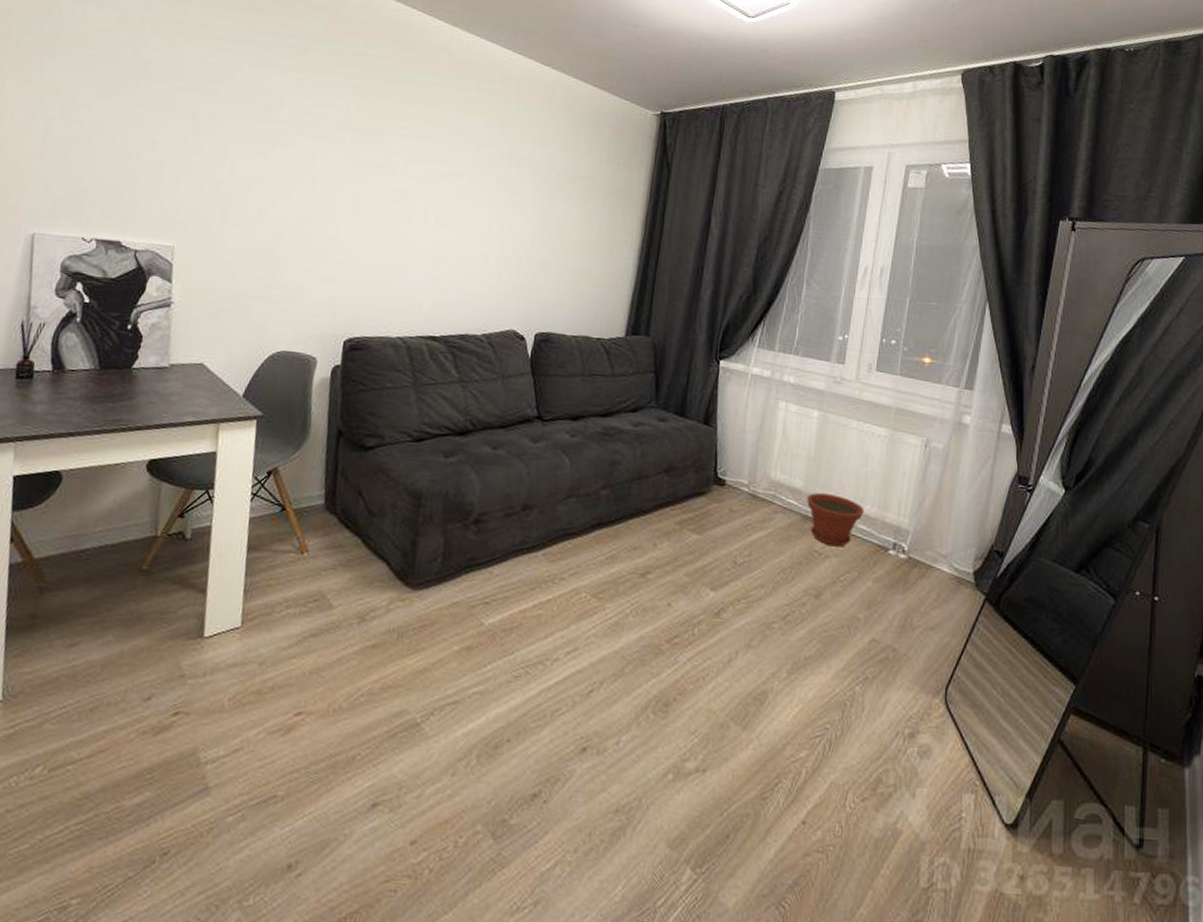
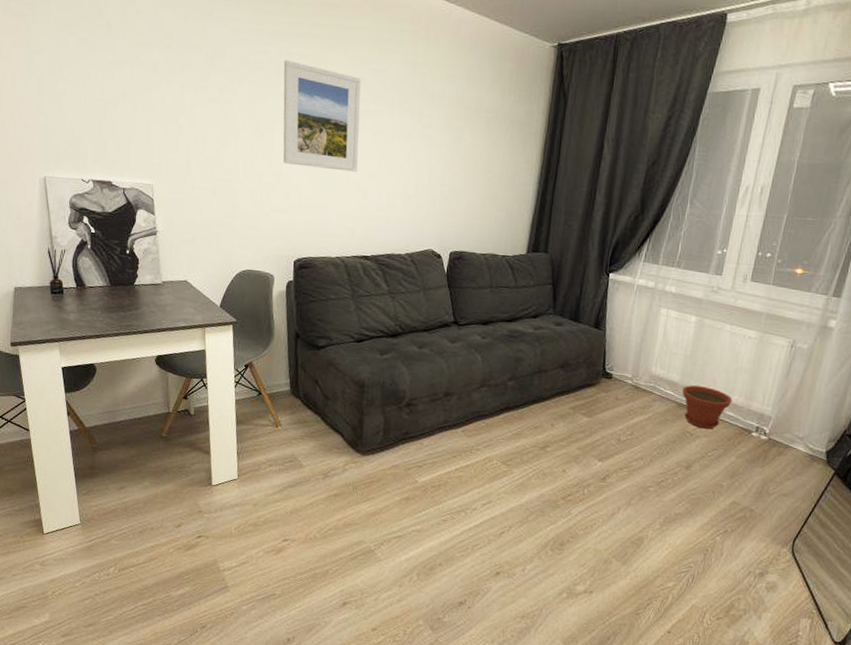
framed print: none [341,114,441,239] -> present [283,59,361,172]

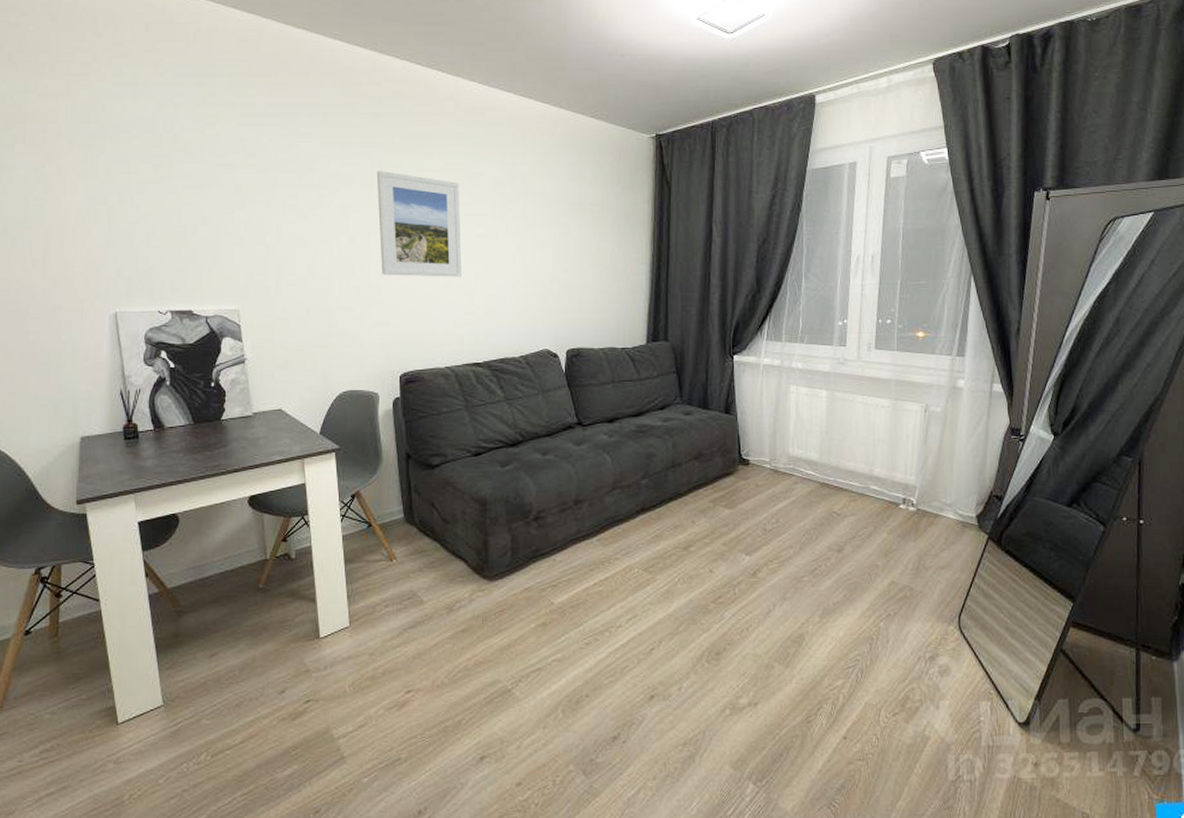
plant pot: present [682,385,733,429] -> none [823,462,875,507]

